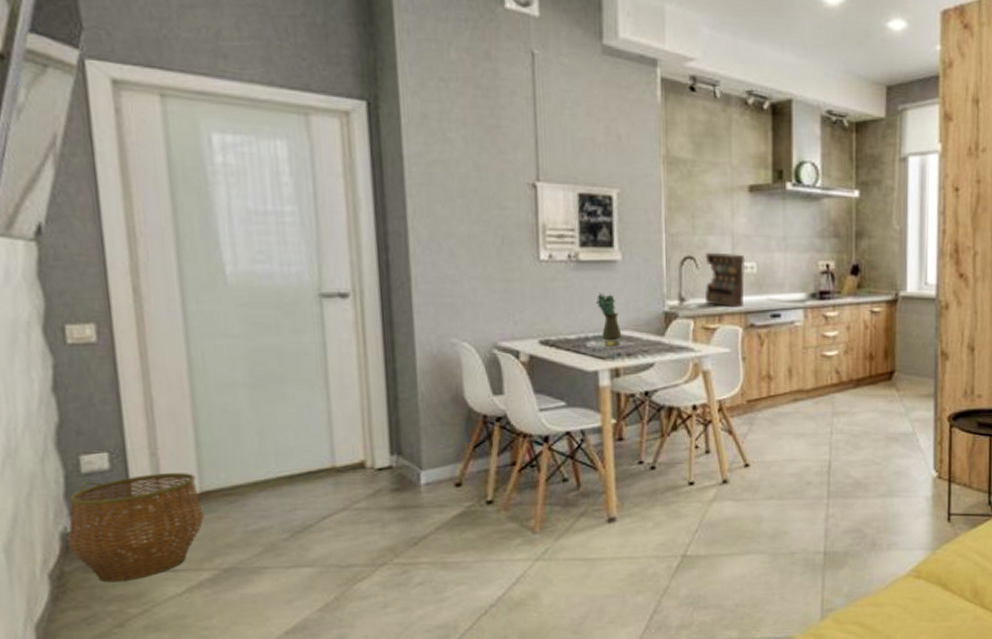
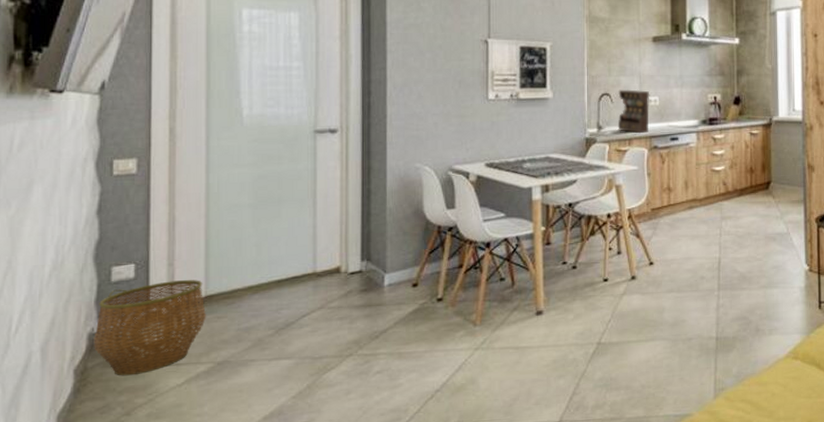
vase: present [595,293,622,346] -> none [531,124,552,167]

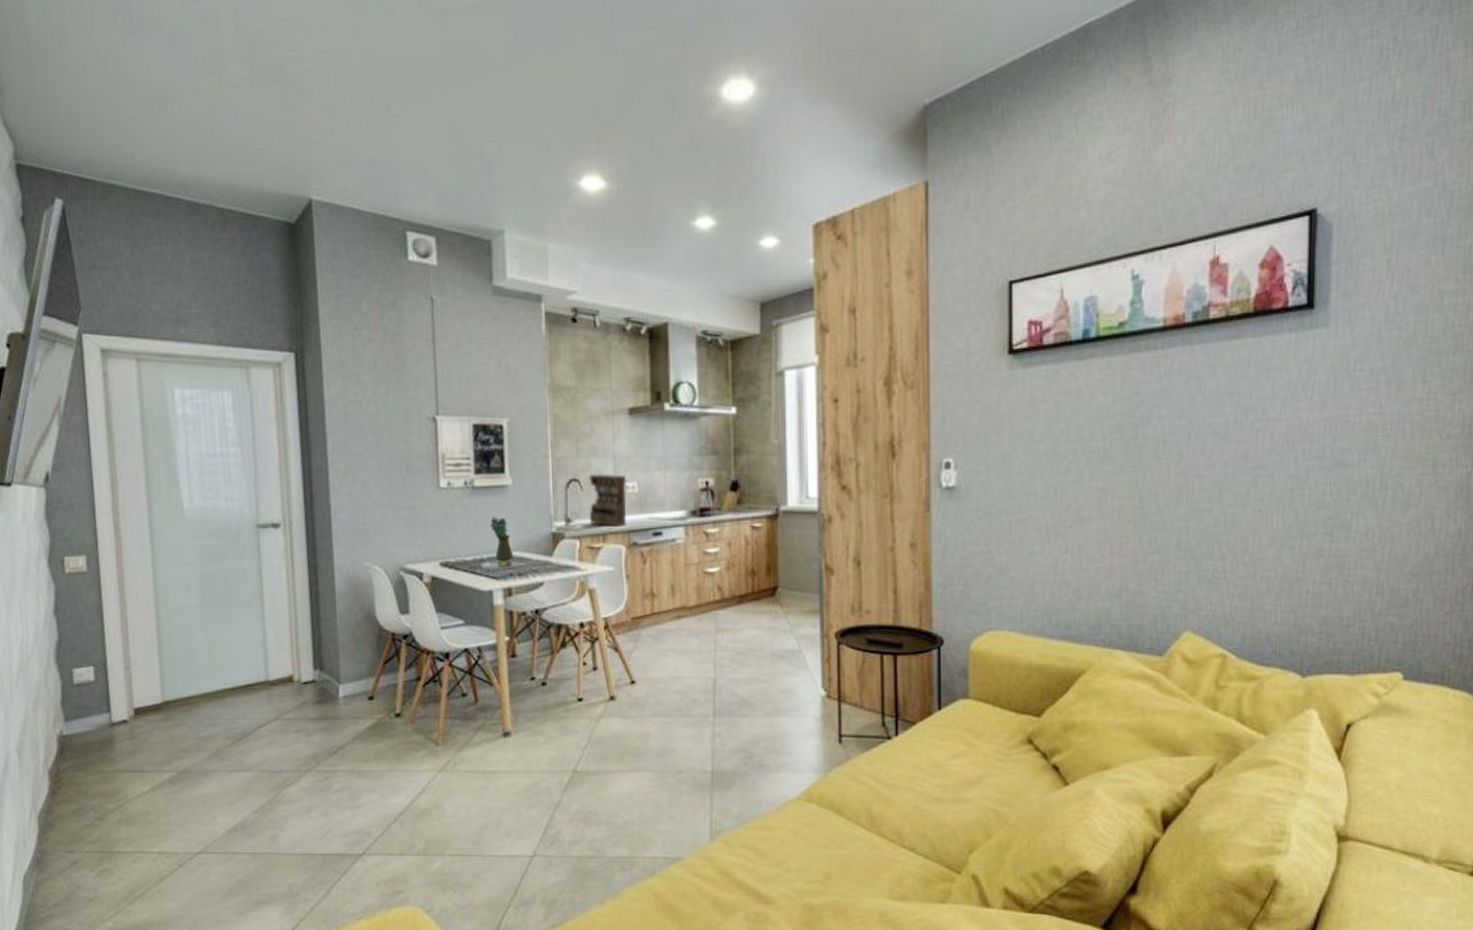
basket: present [94,280,207,376] -> none [63,685,166,780]
vase: none [531,124,552,167] -> present [489,516,514,567]

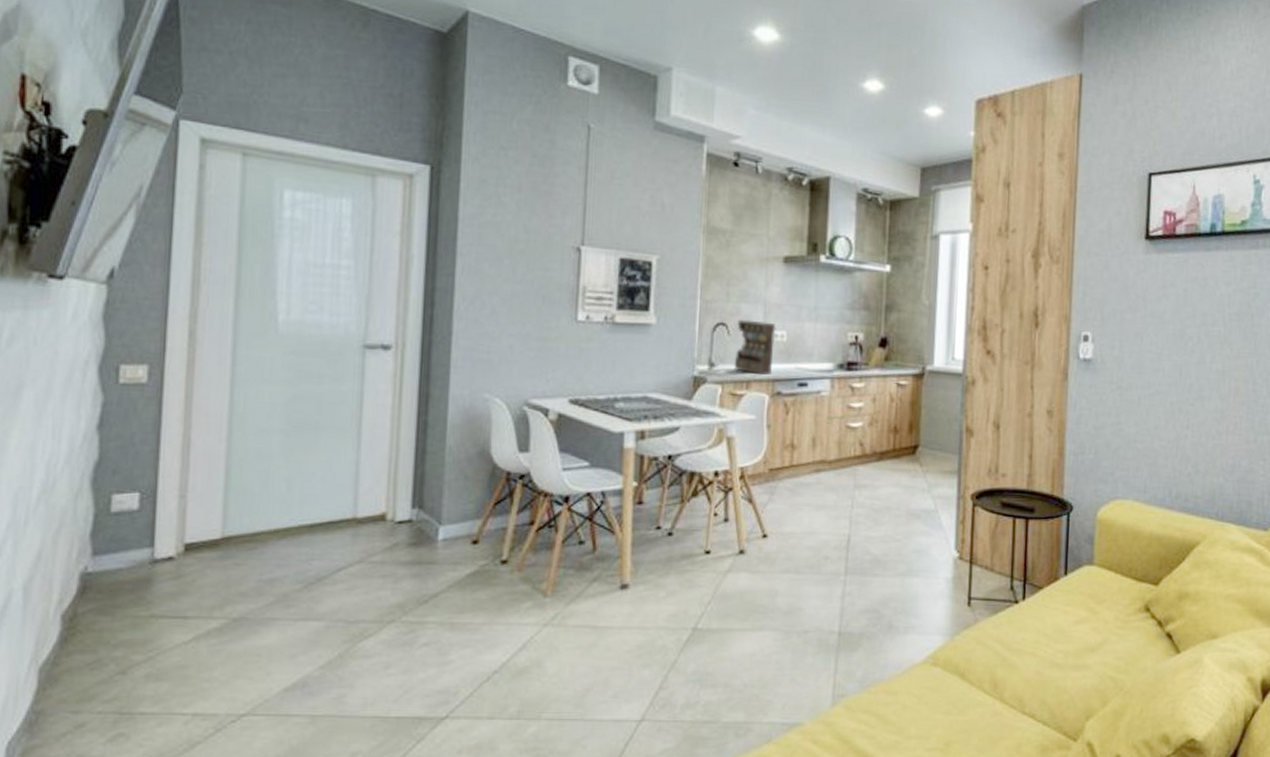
vase: present [489,516,514,567] -> none [627,355,650,408]

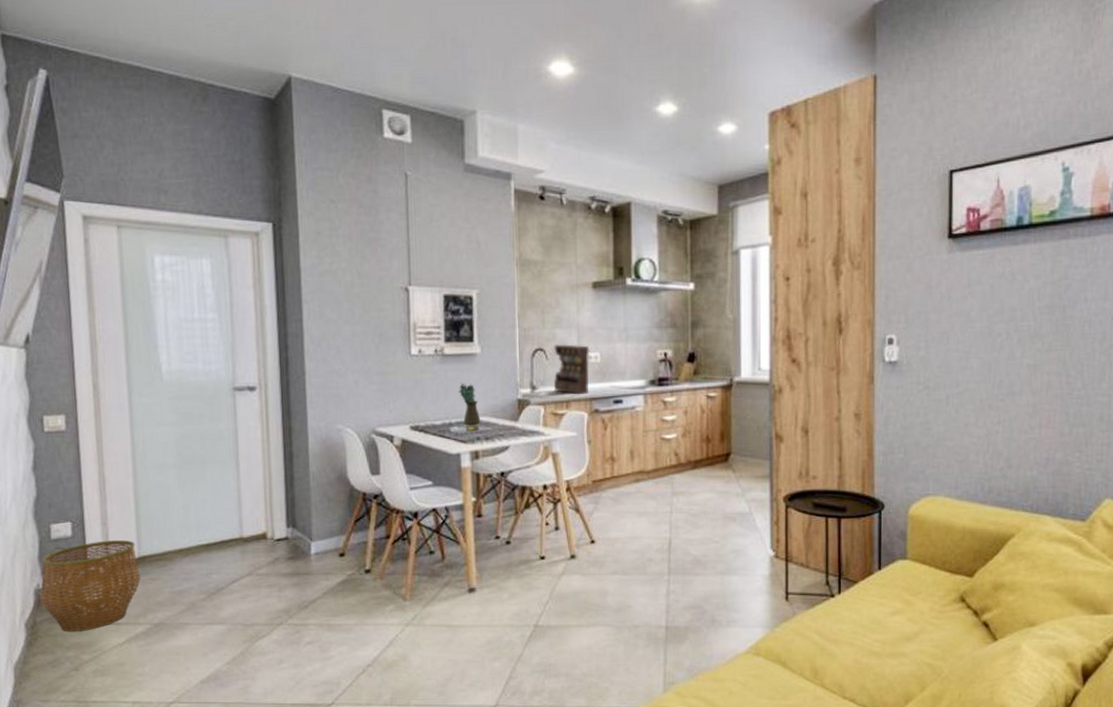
basket: none [86,516,223,627] -> present [40,540,142,632]
vase: none [627,355,650,408] -> present [458,383,481,431]

